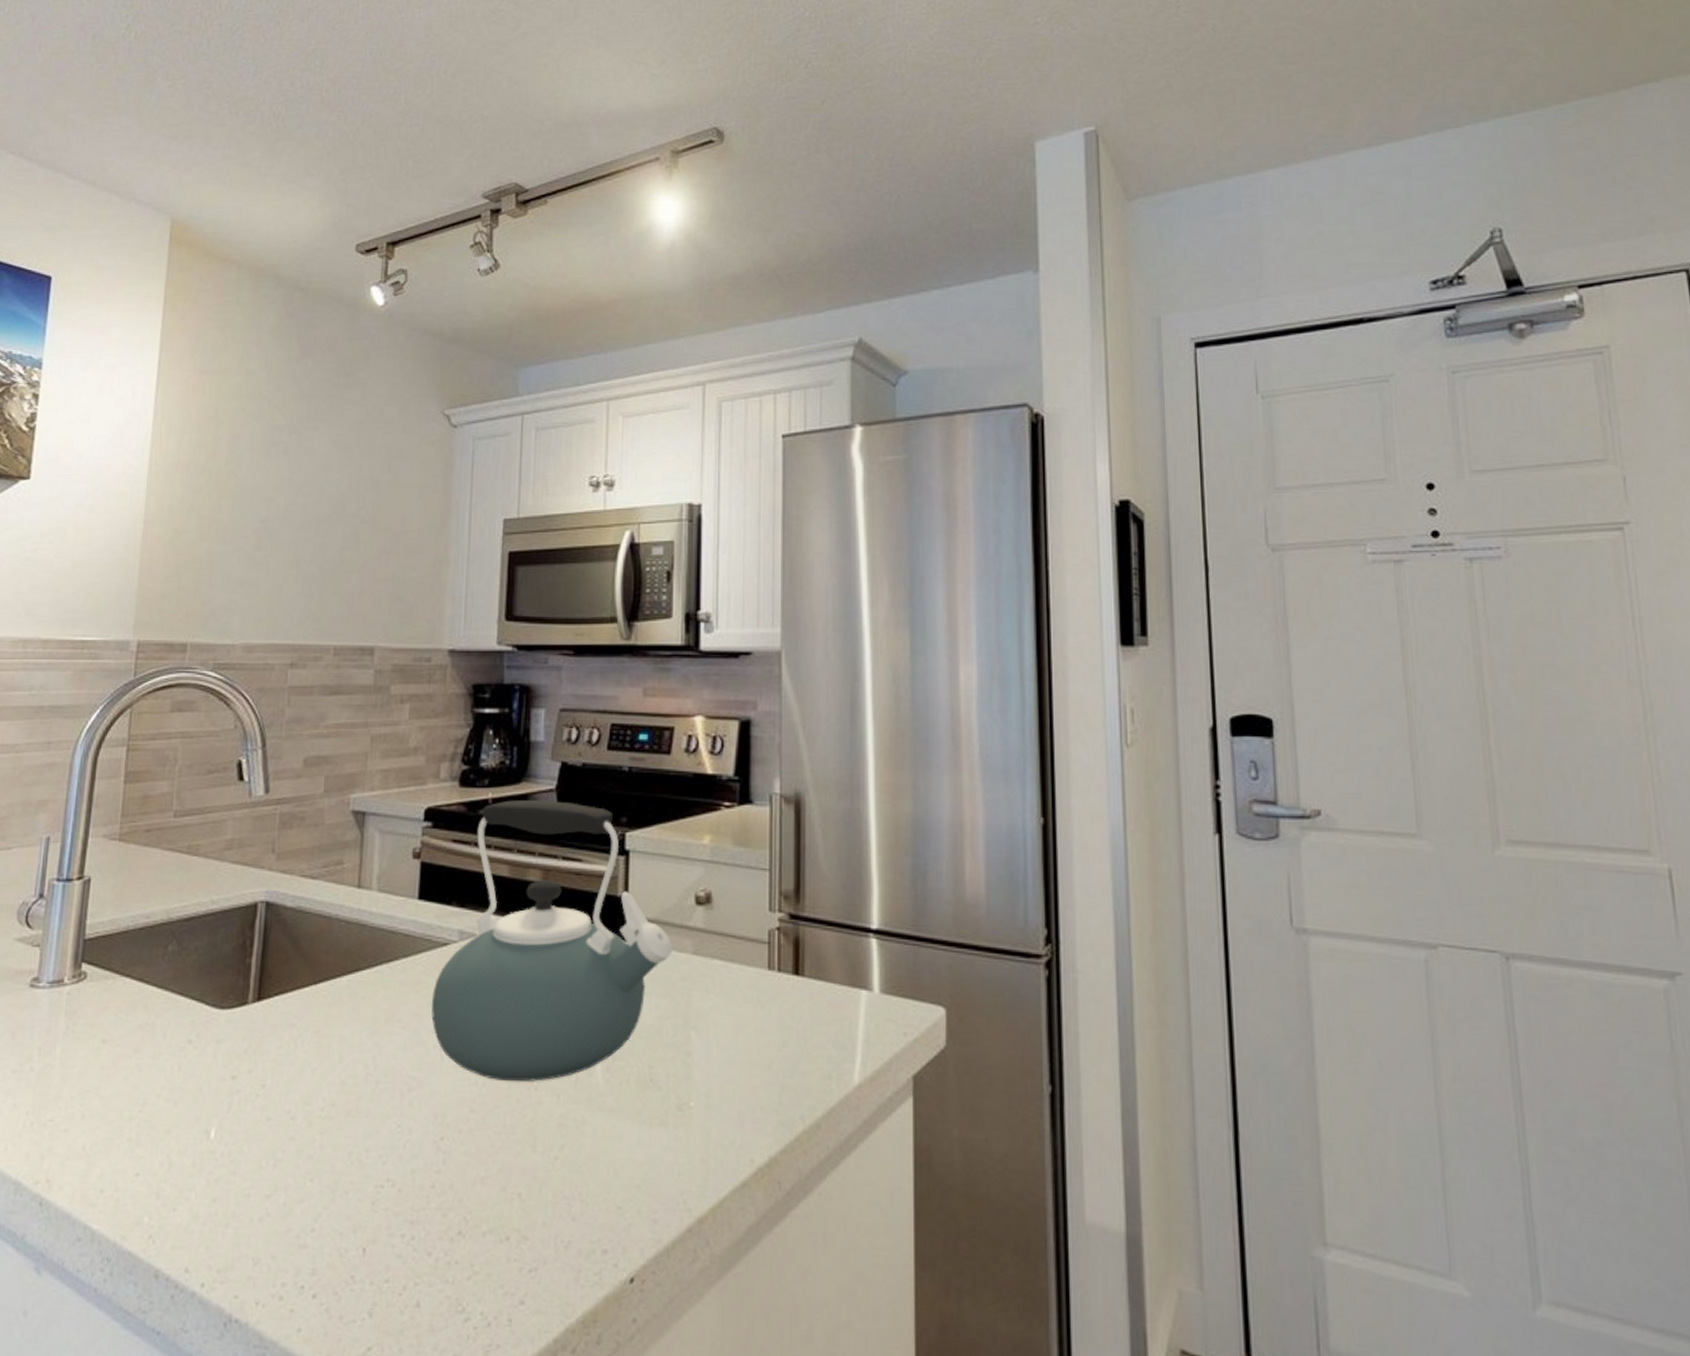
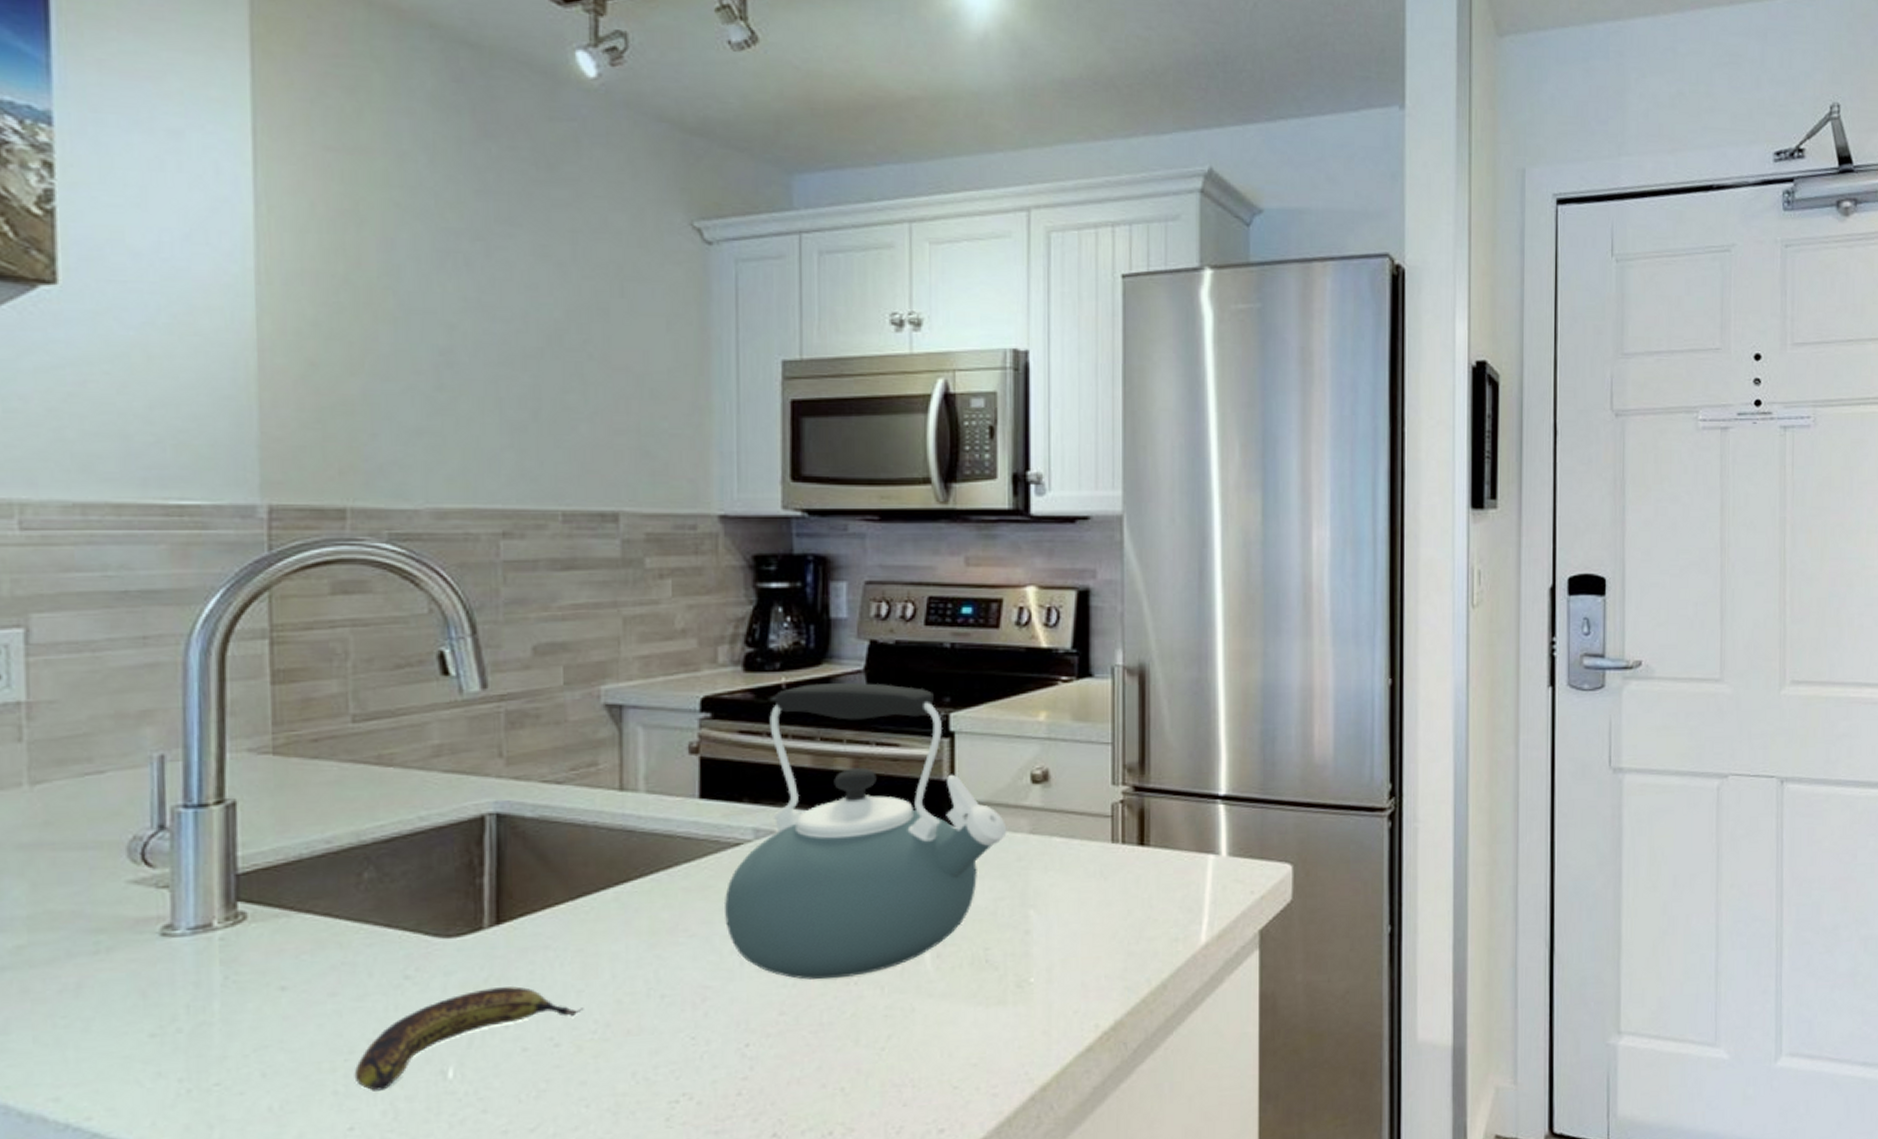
banana: none [144,1058,316,1143] -> present [354,986,584,1091]

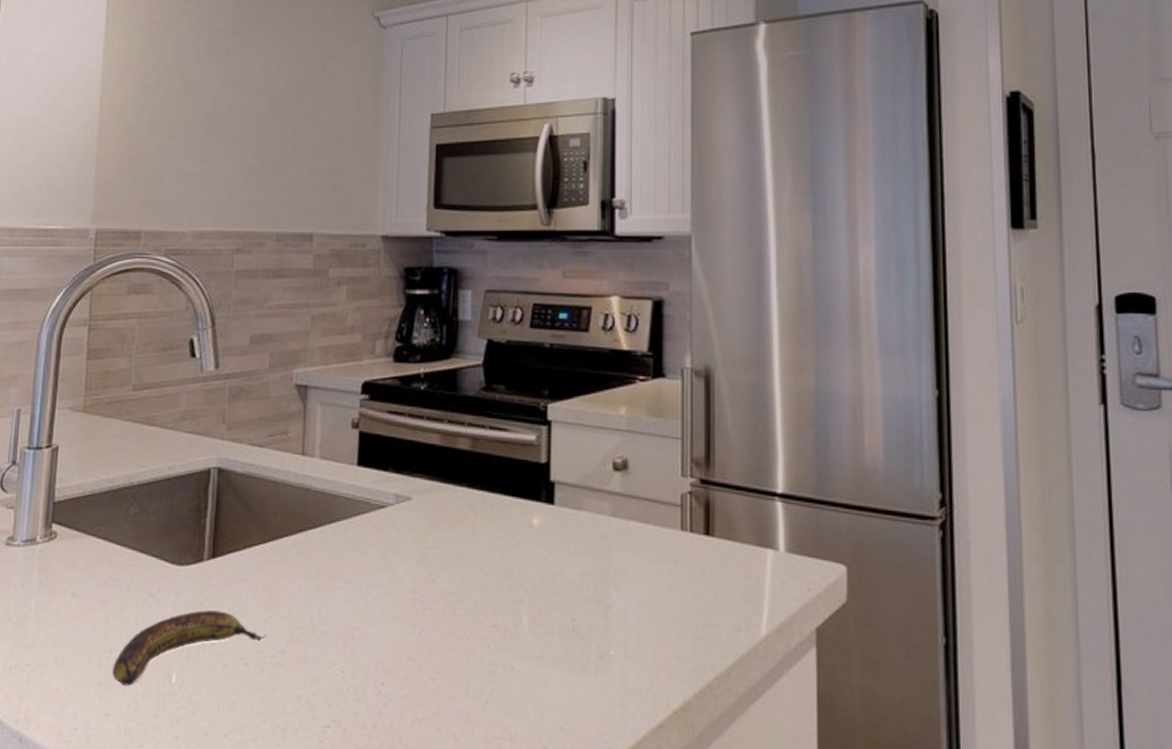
kettle: present [723,682,1007,980] -> none [370,374,592,633]

